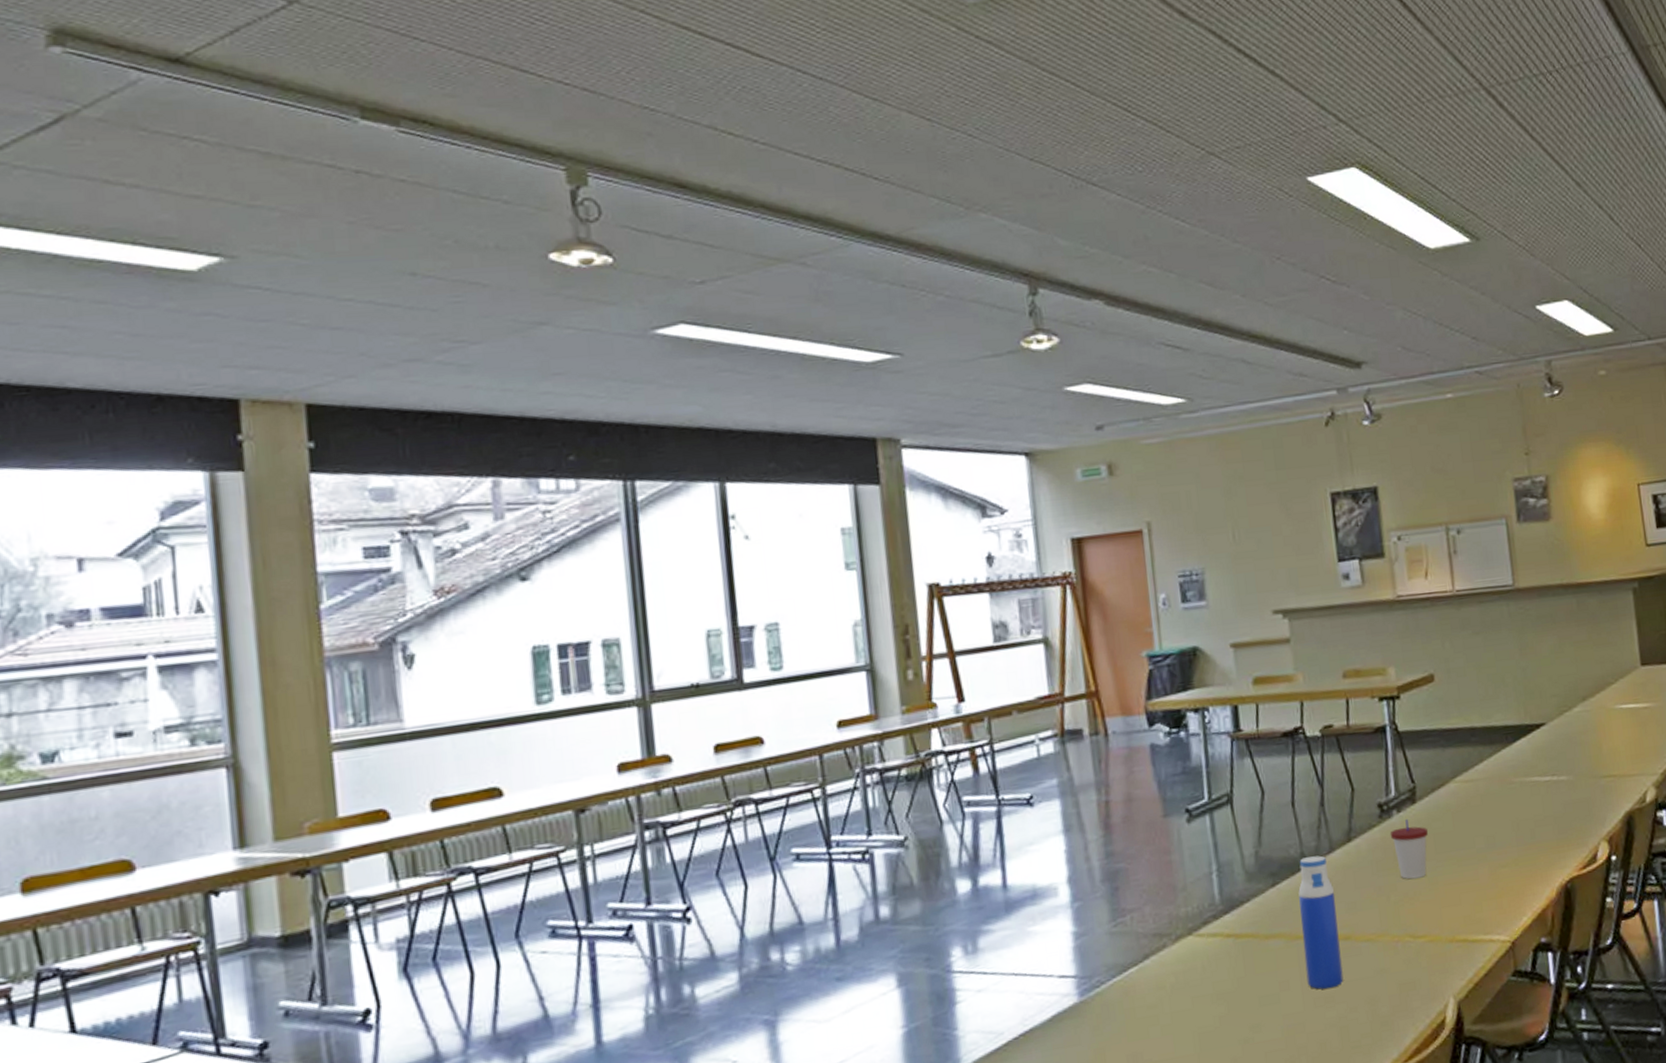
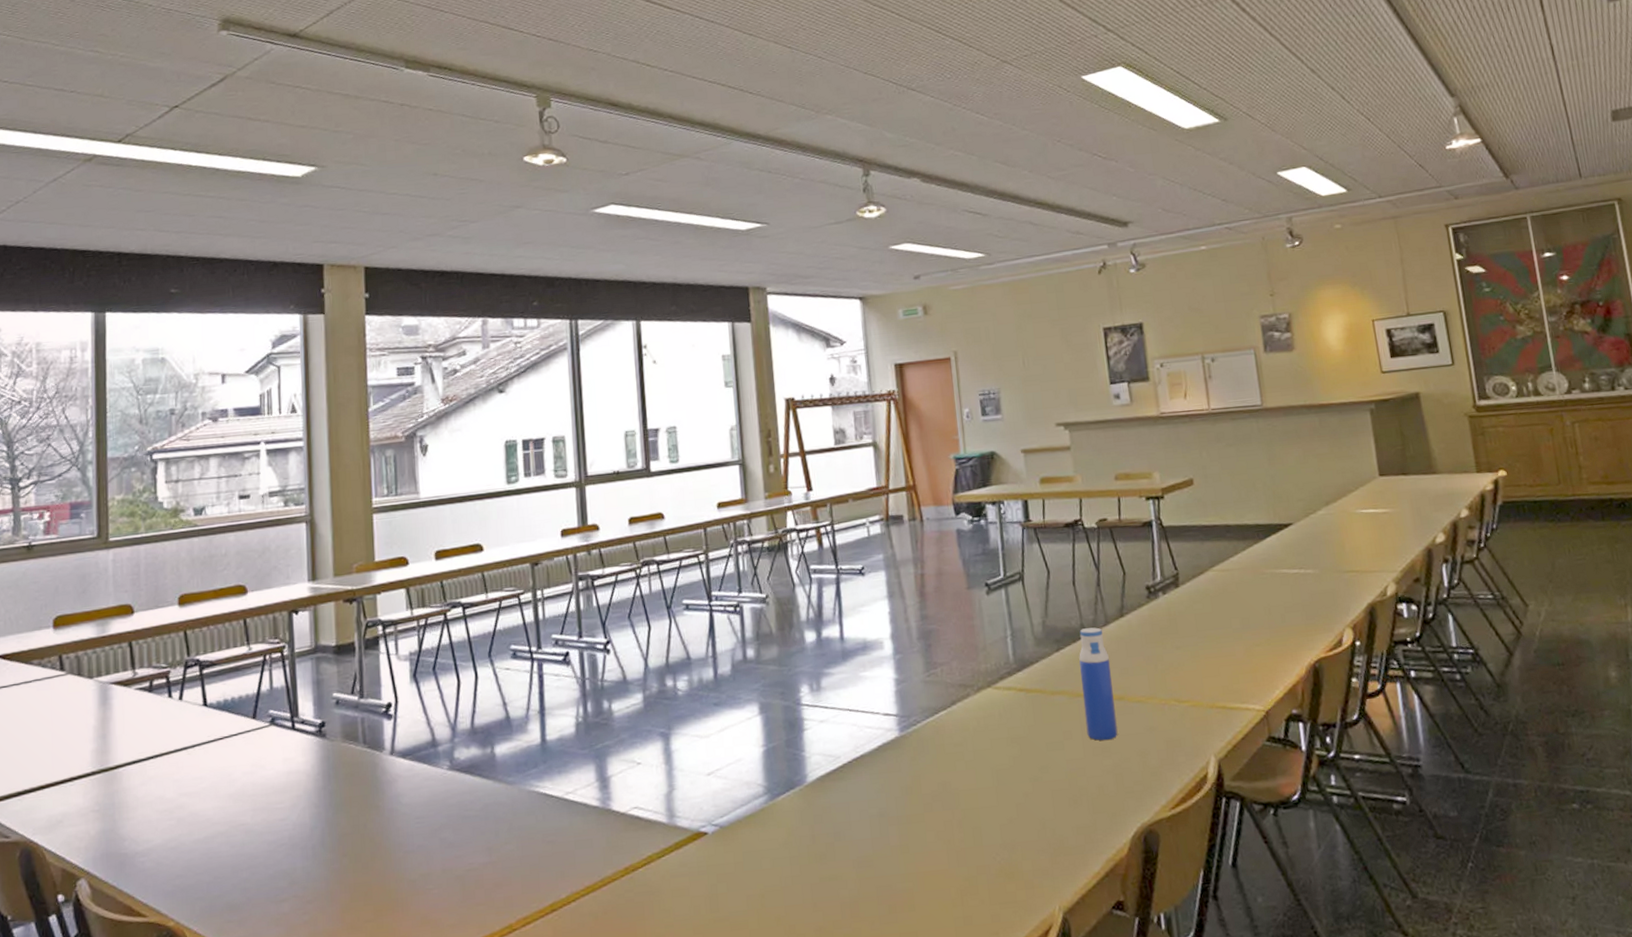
cup: present [1390,818,1428,880] -> none [1156,600,1190,652]

